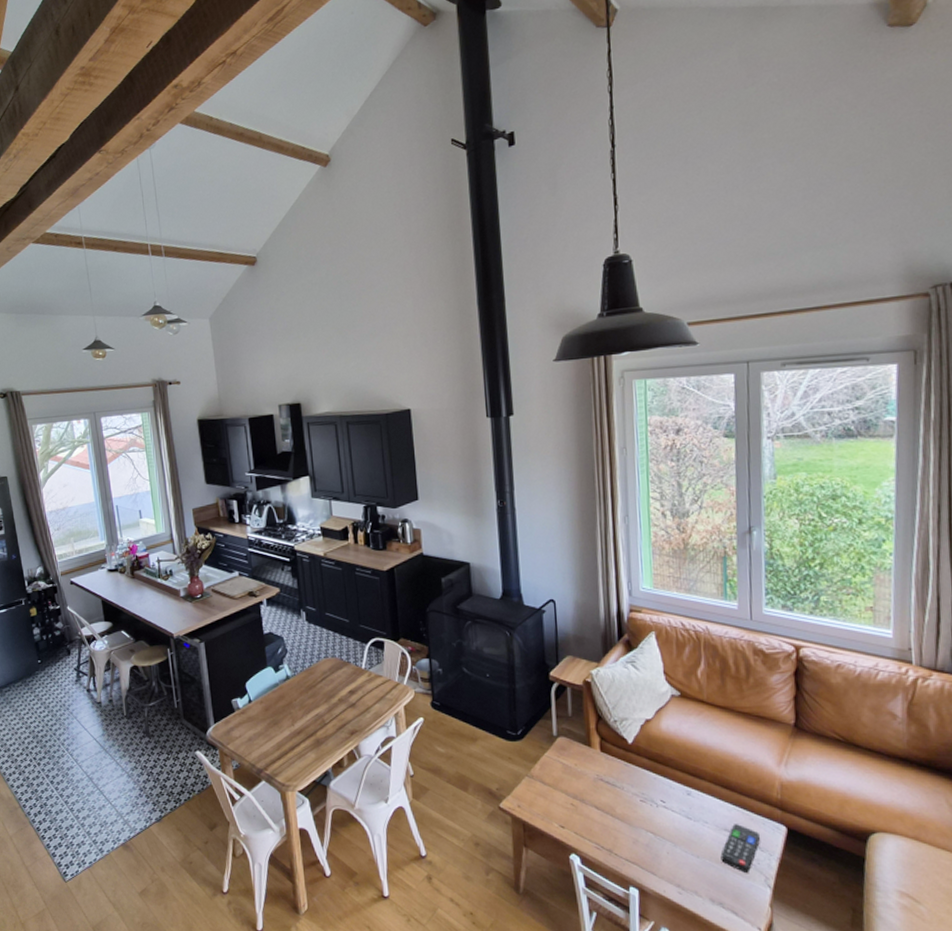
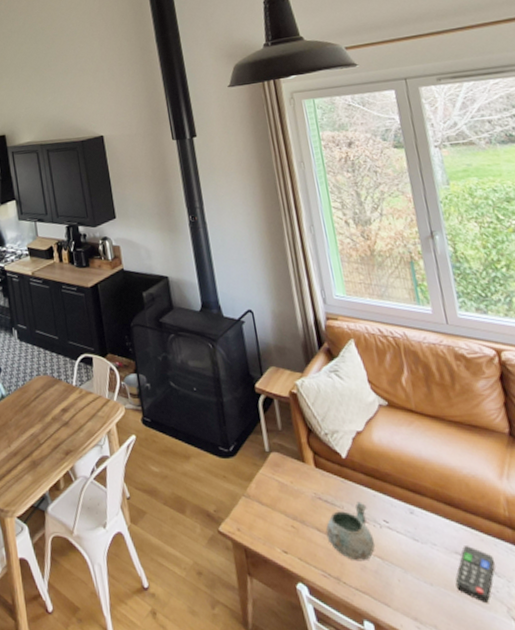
decorative bowl: none [603,783,650,836] -> present [325,501,376,562]

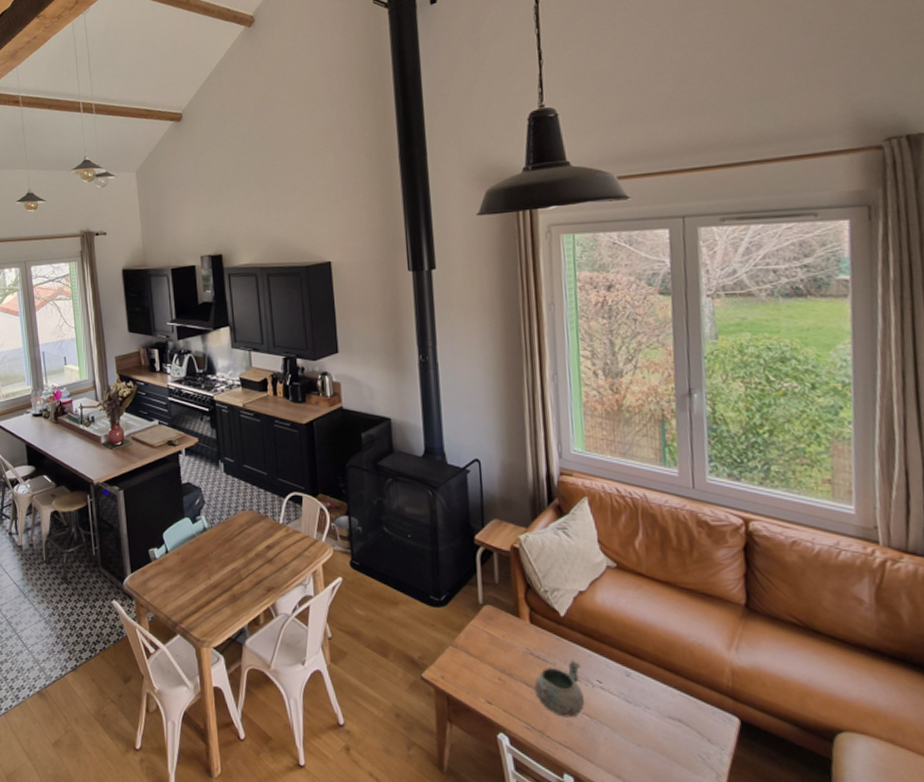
remote control: present [455,546,495,603] -> none [665,711,709,767]

